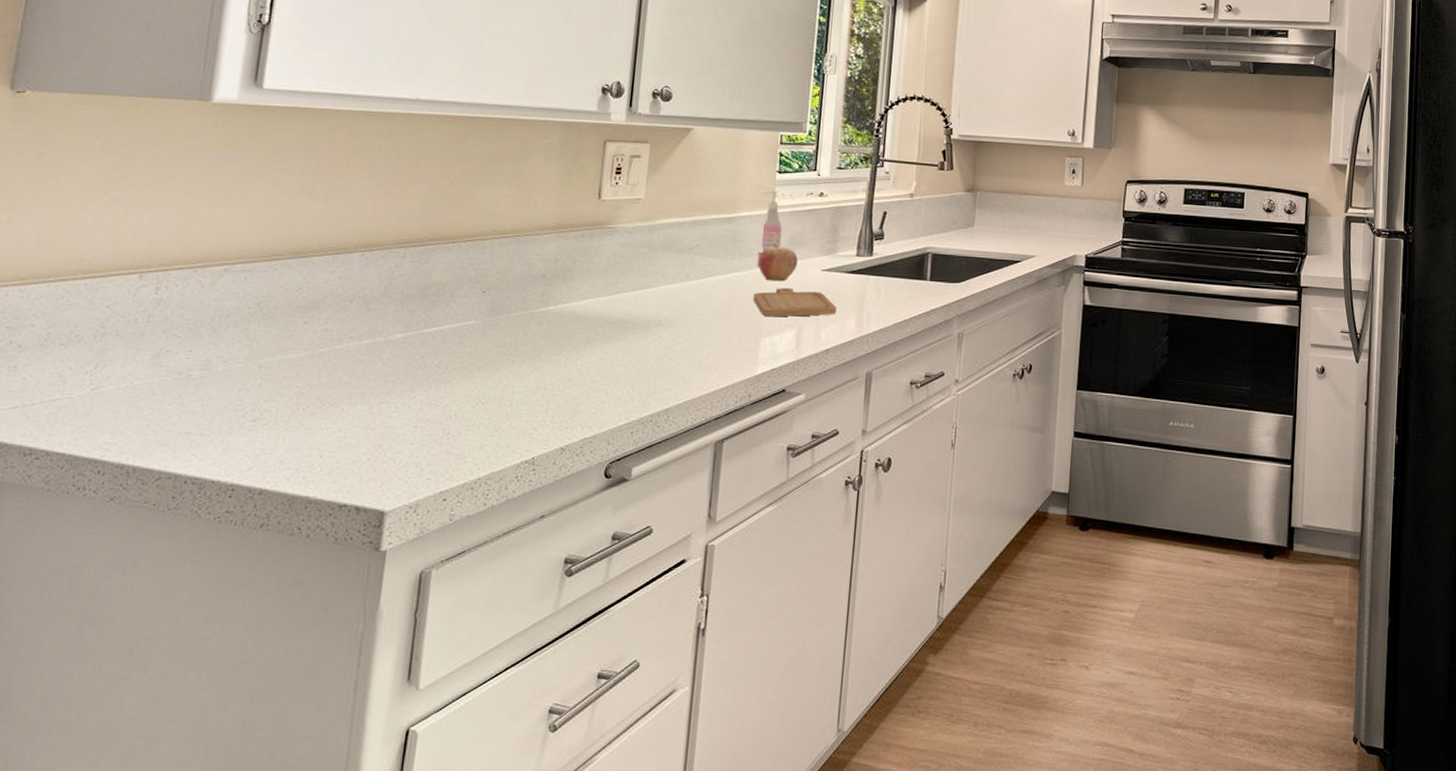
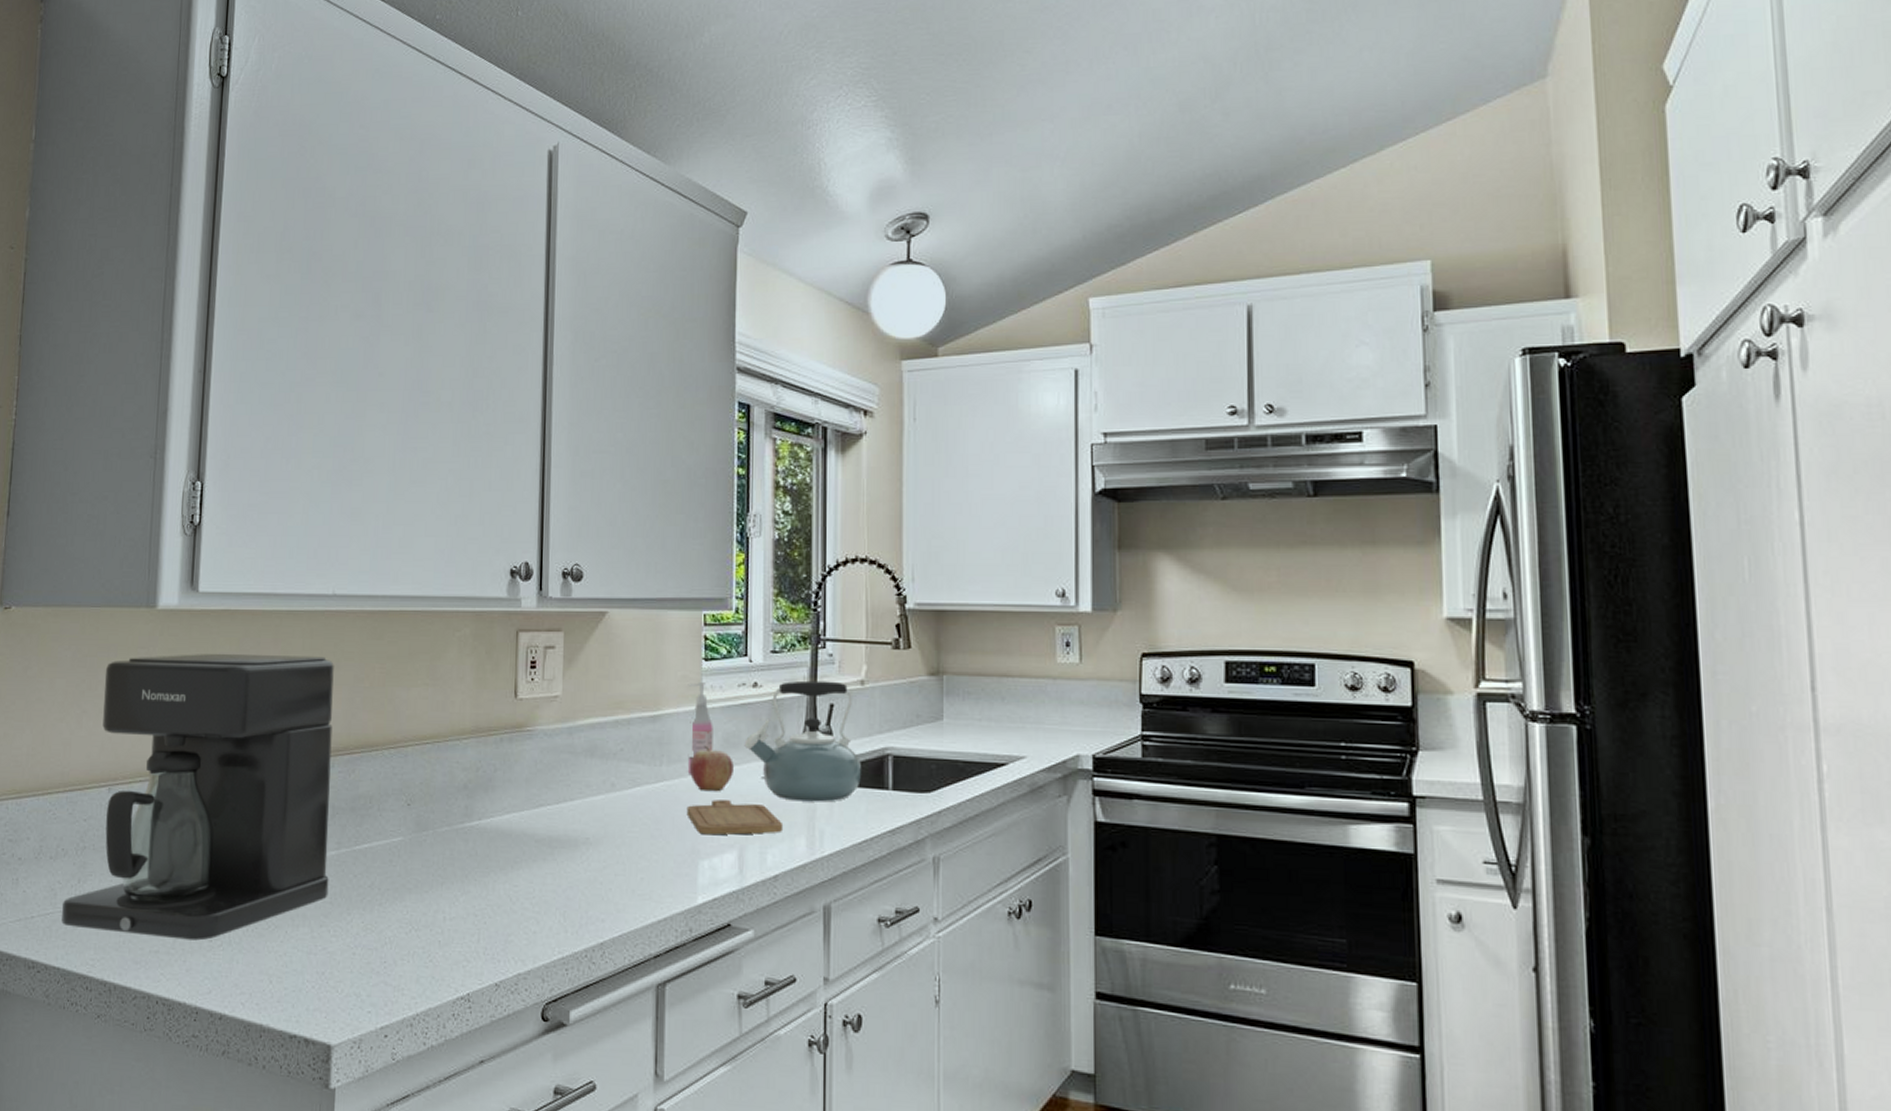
coffee maker: none [69,147,413,421] -> present [60,653,334,941]
kettle: none [808,192,907,290] -> present [744,680,862,802]

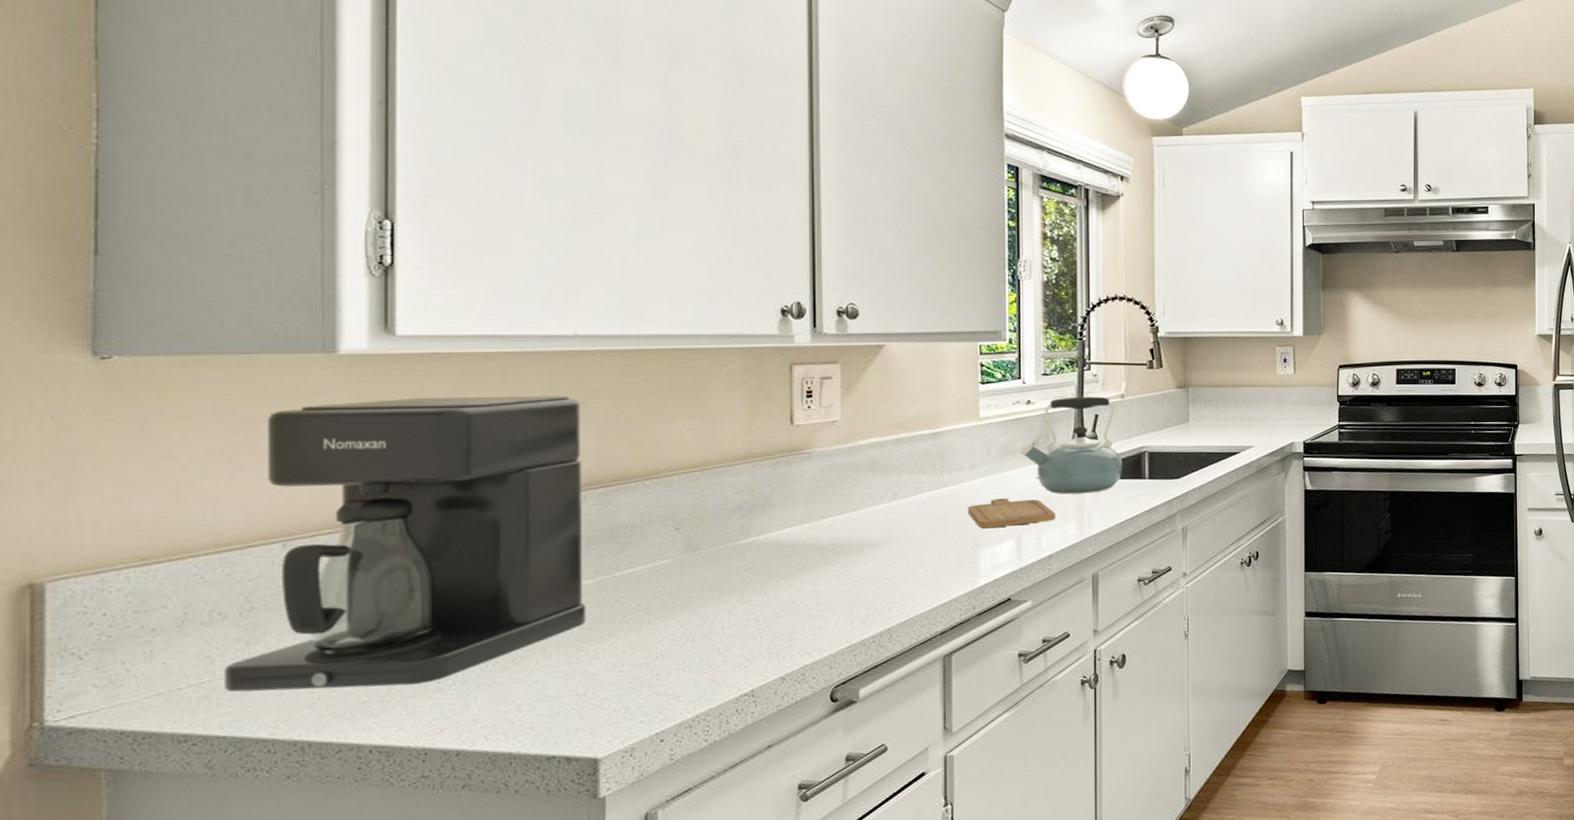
soap dispenser: present [687,682,713,774] -> none [966,402,991,480]
fruit: present [689,745,733,791] -> none [969,455,1010,492]

